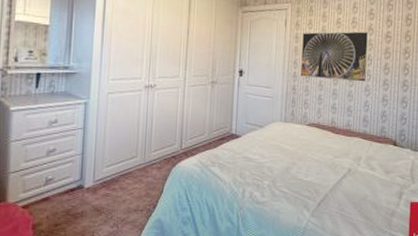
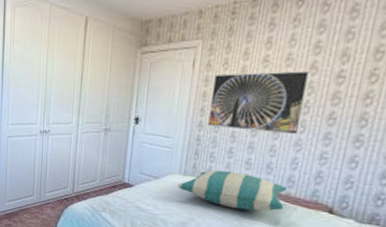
pillow: none [279,115,364,150] -> present [177,170,288,211]

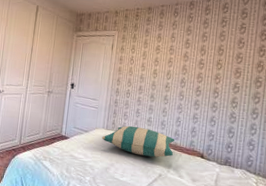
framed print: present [208,71,311,135] -> none [122,56,184,101]

